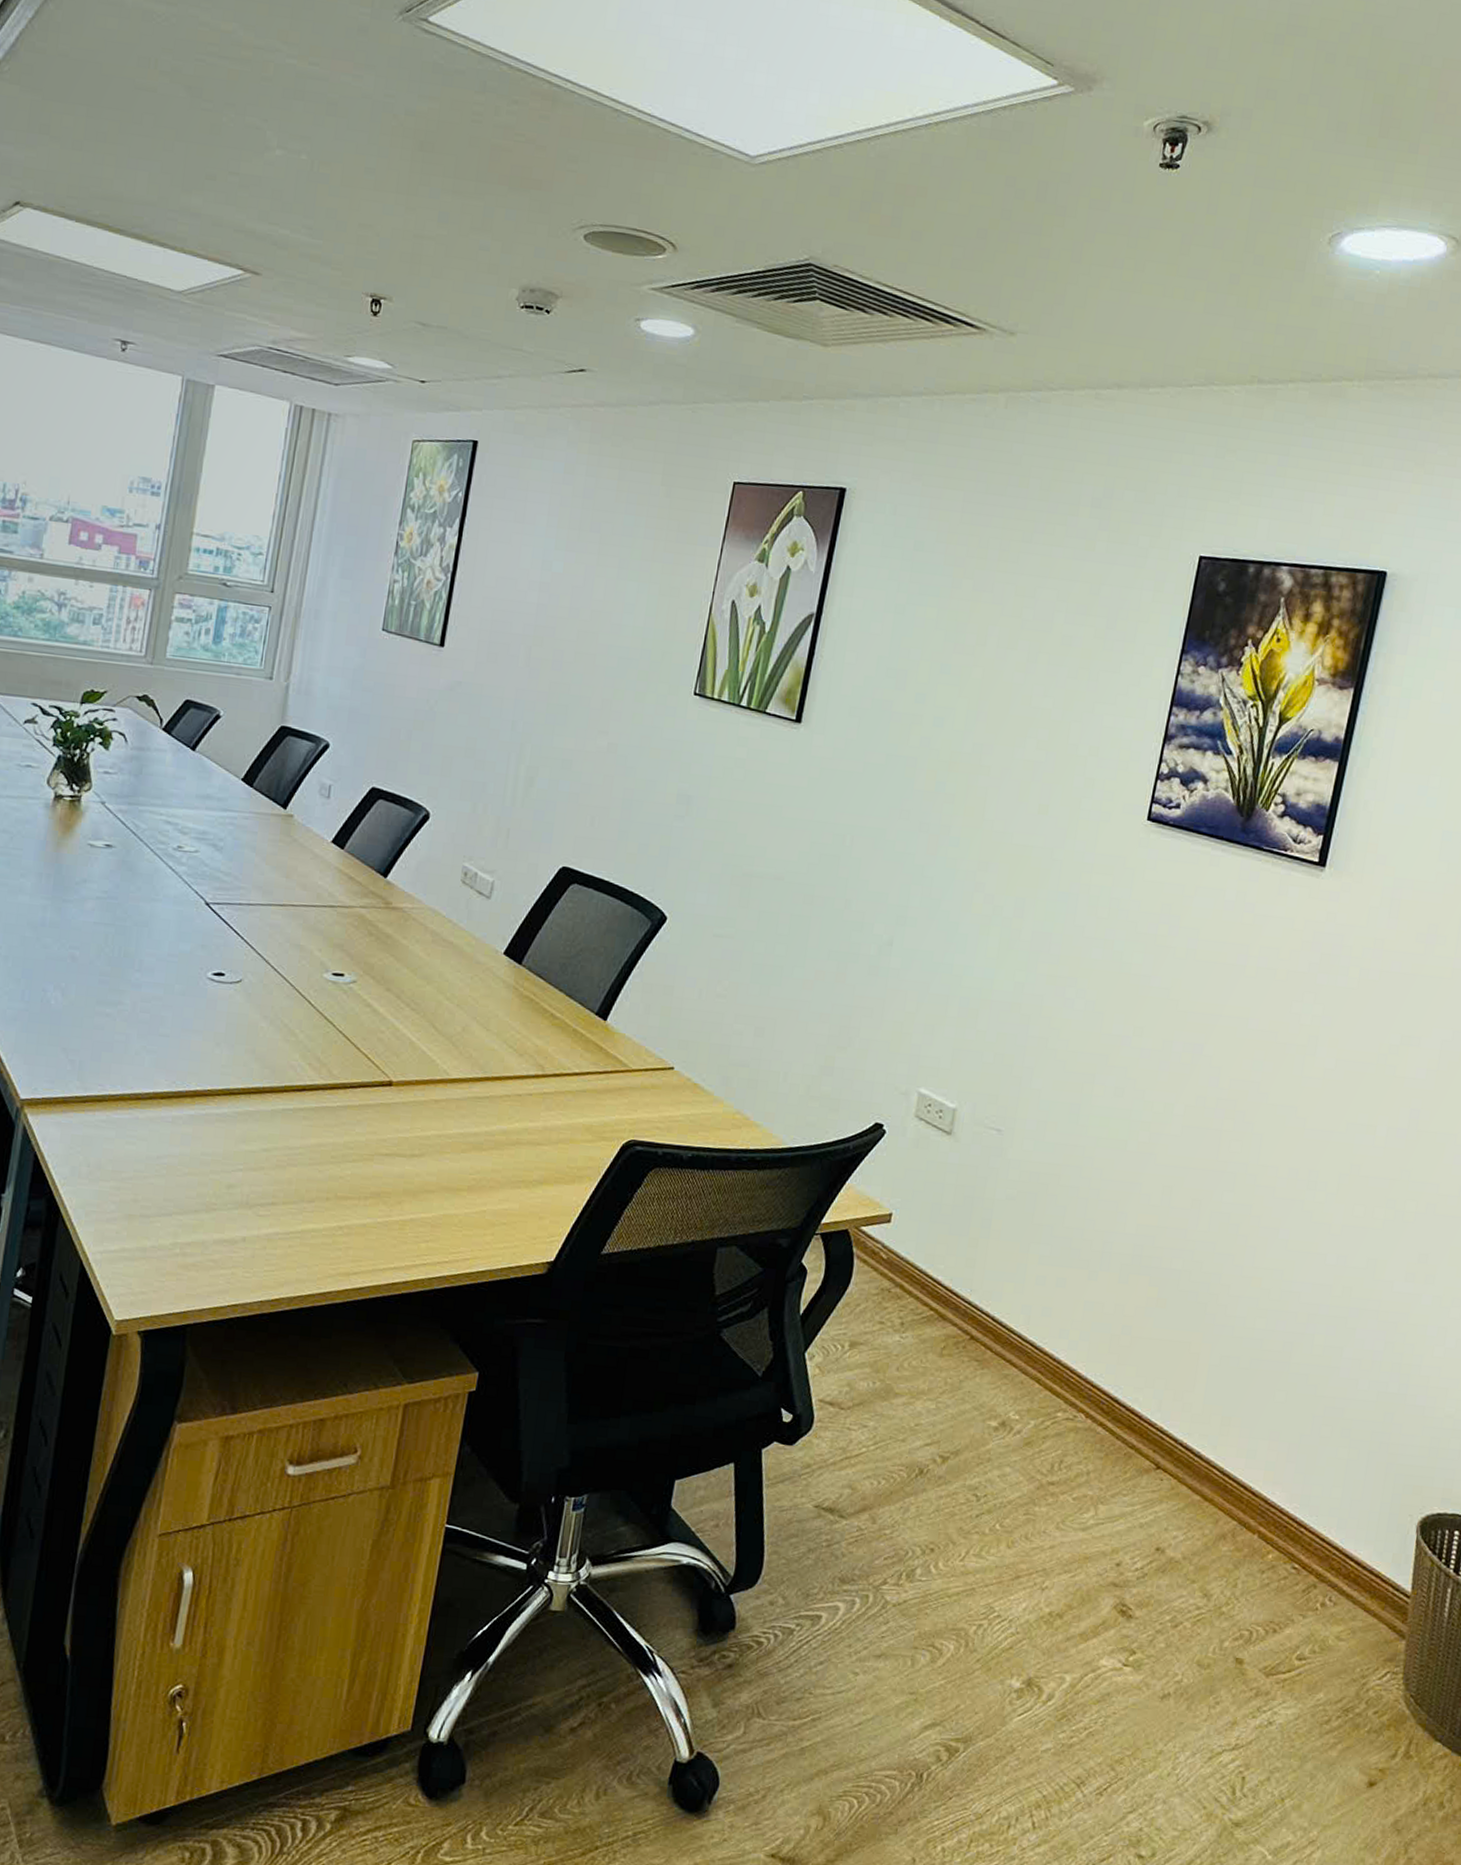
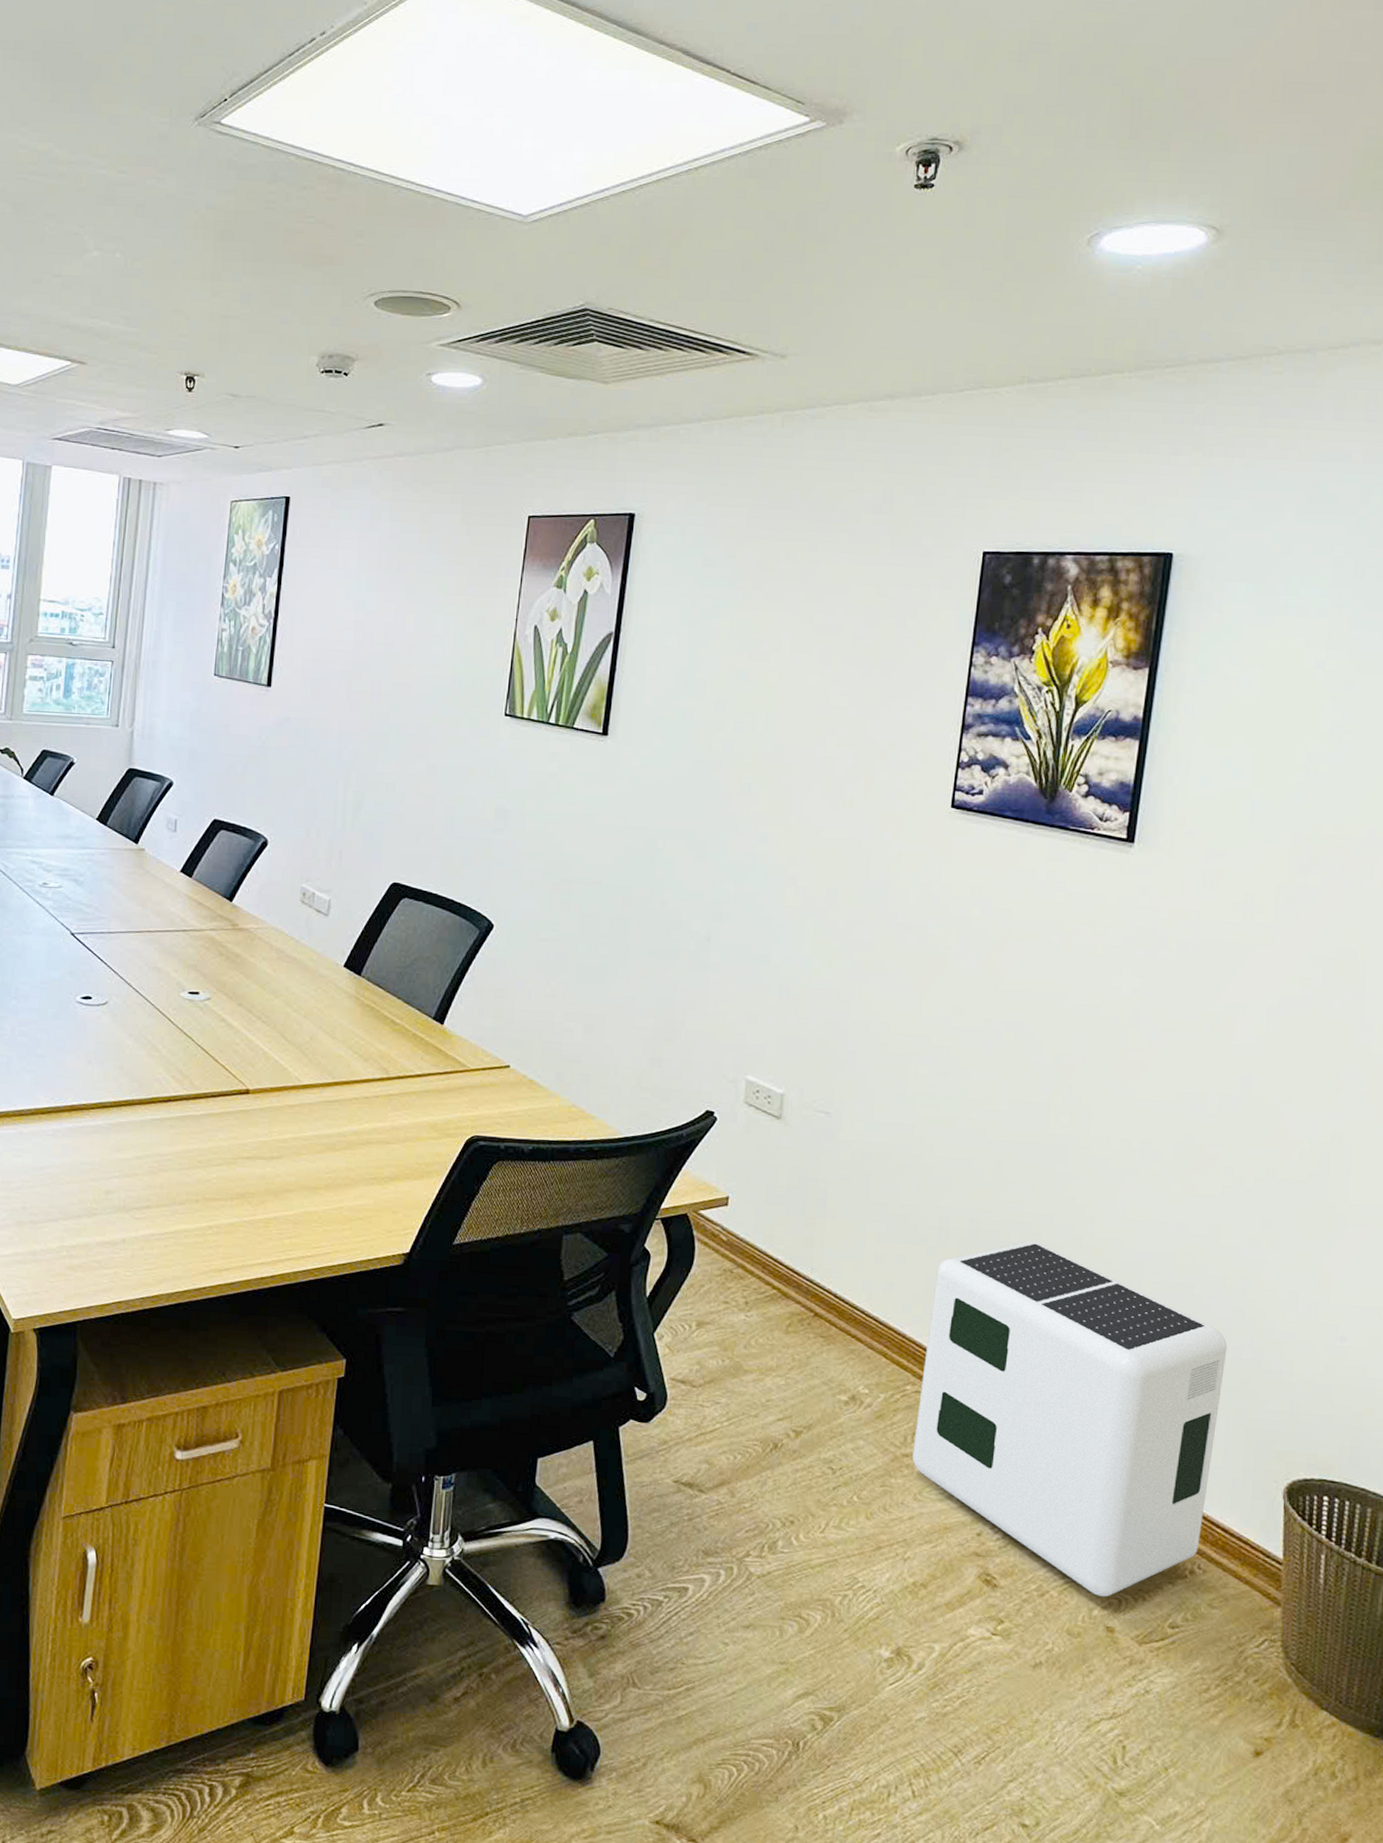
air purifier: none [1058,1267,1376,1628] -> present [912,1240,1228,1597]

